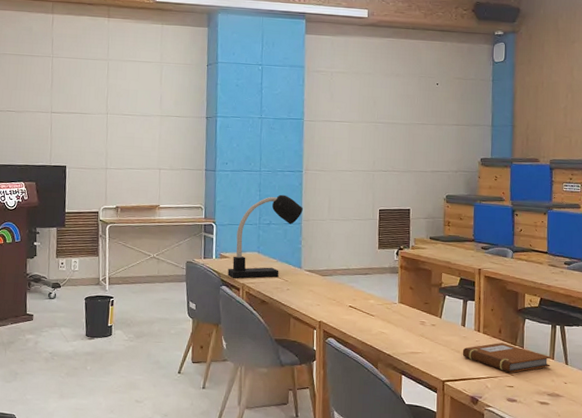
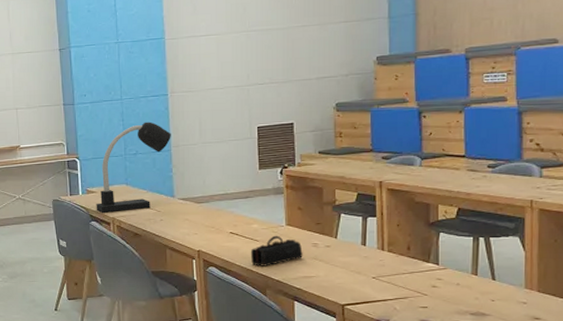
pencil case: none [366,311,412,341] -> present [250,235,303,266]
notebook: present [462,342,551,373] -> none [364,260,474,292]

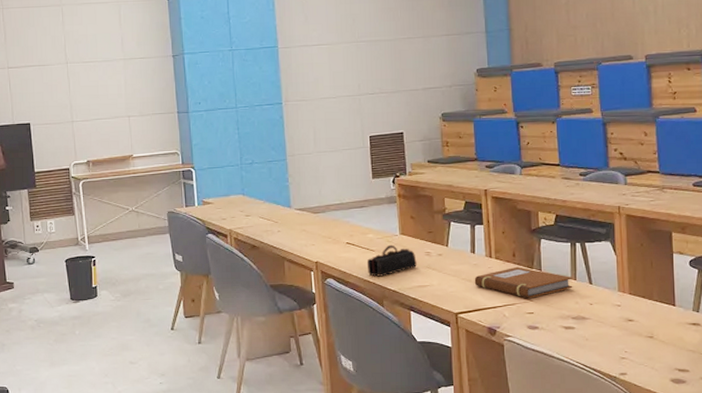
desk lamp: present [96,121,171,213] -> none [212,130,287,225]
notebook: none [364,260,474,292] -> present [474,266,573,298]

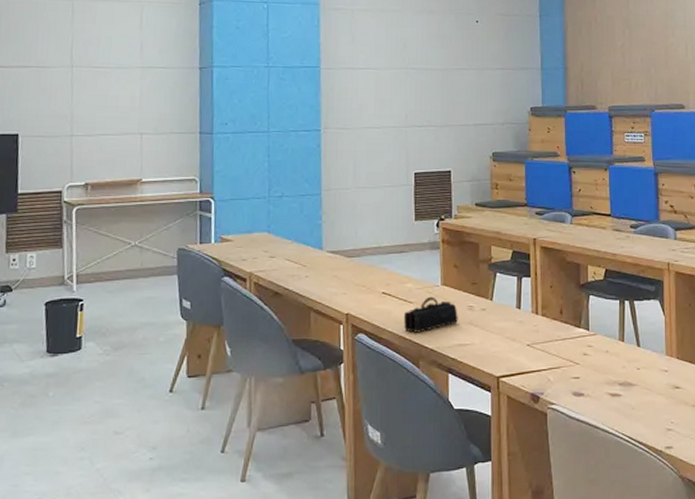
notebook: present [474,266,573,298] -> none [518,325,621,361]

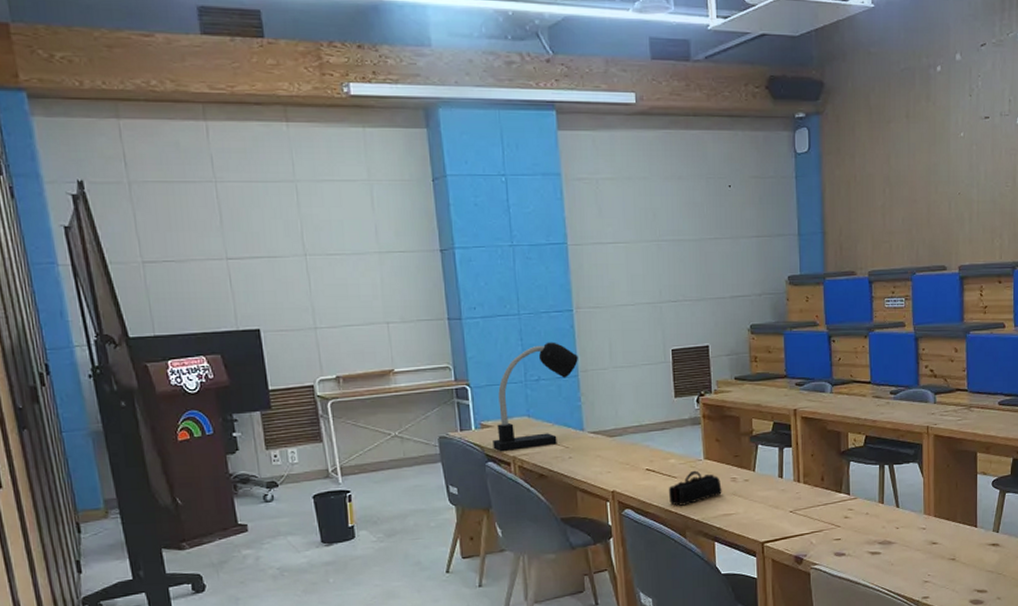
desk lamp: none [230,159,322,266] -> present [492,342,578,451]

